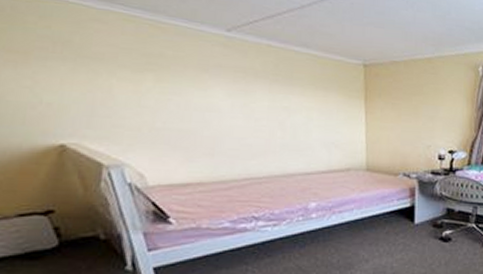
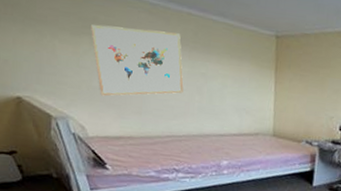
wall art: none [156,60,264,138] -> present [91,25,184,97]

